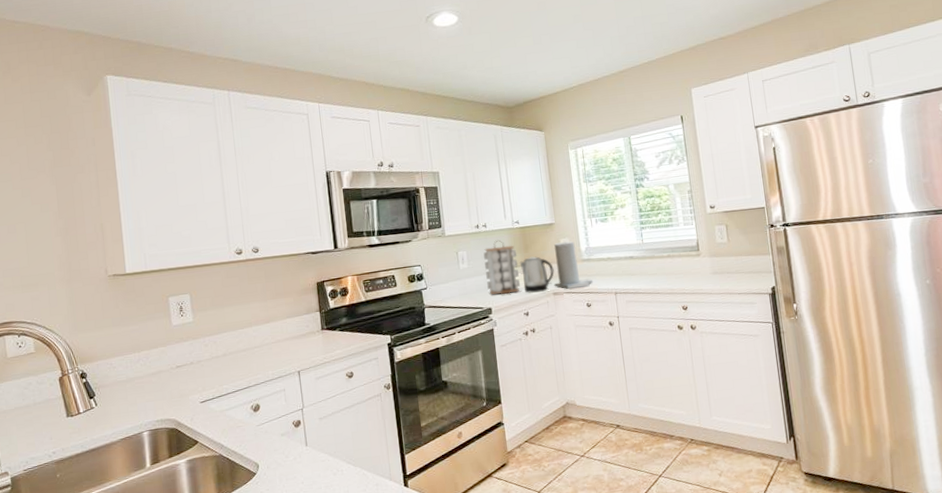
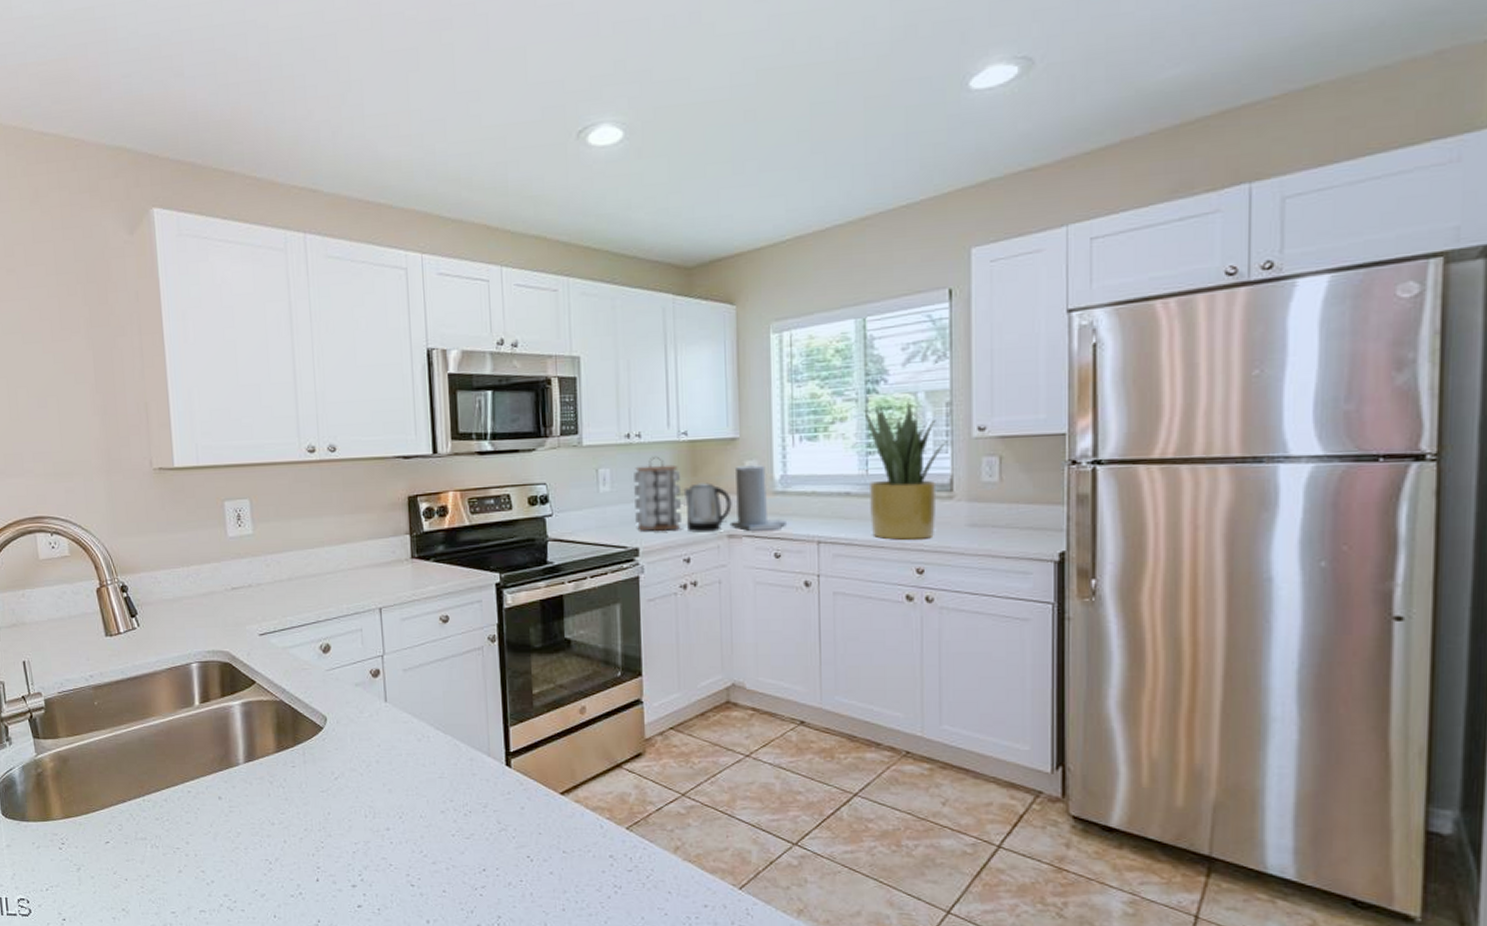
planter: none [636,189,693,287] -> present [864,398,950,540]

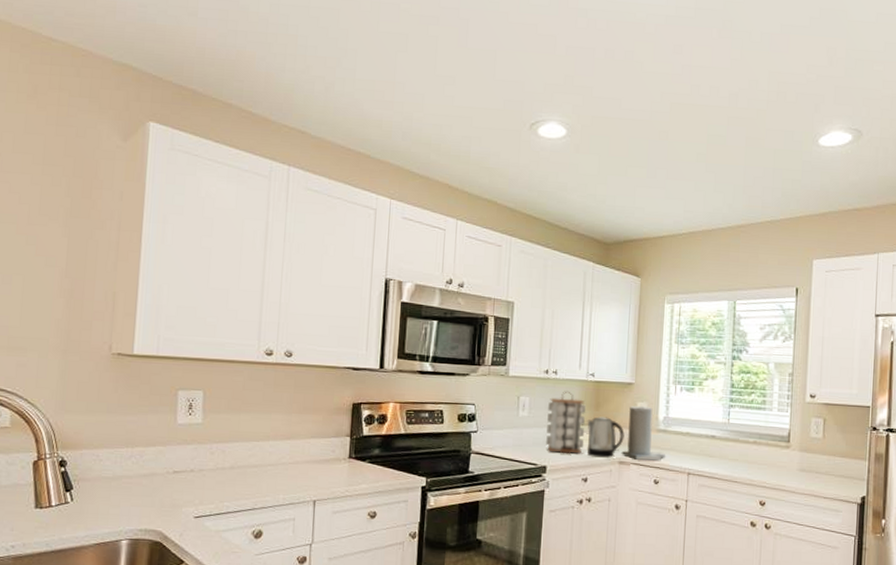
planter: present [864,398,950,540] -> none [728,367,790,478]

